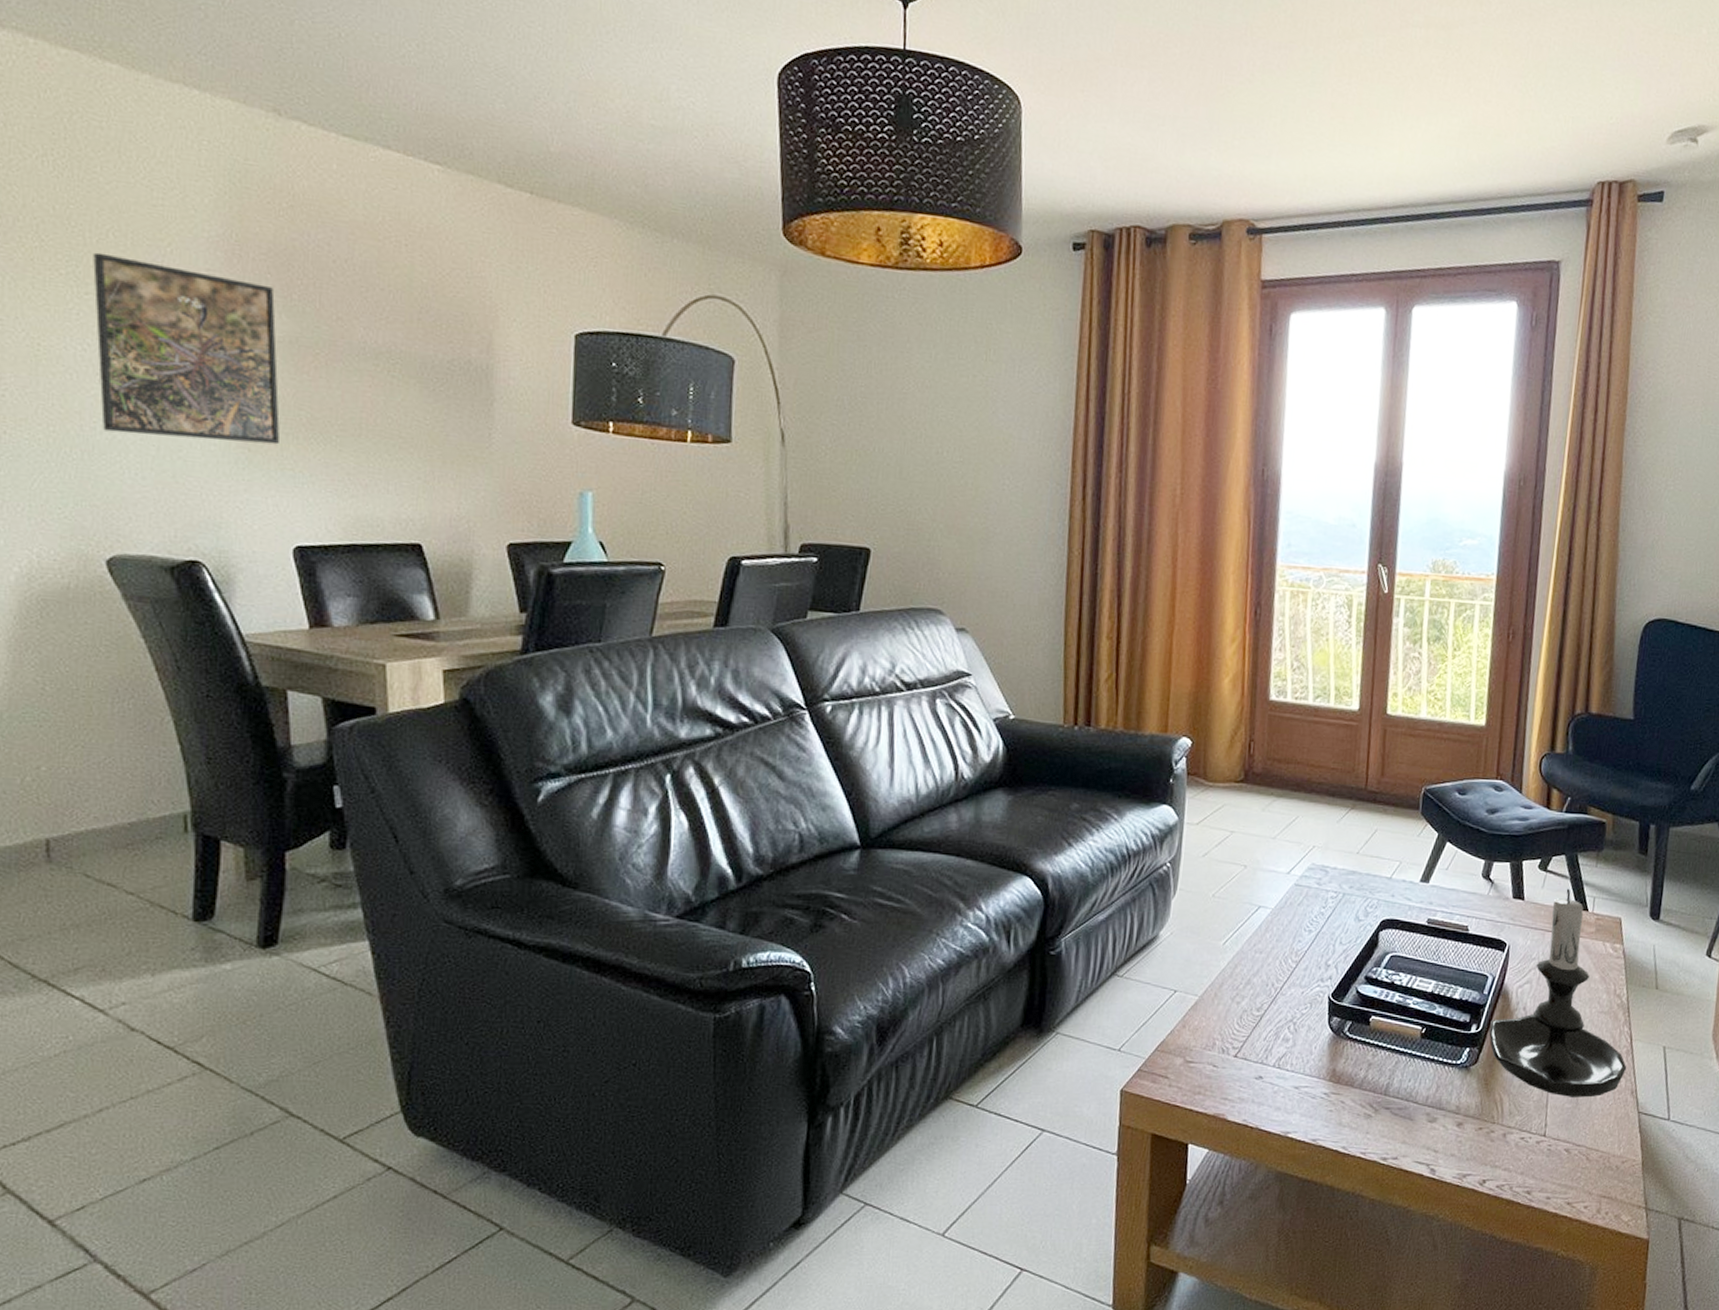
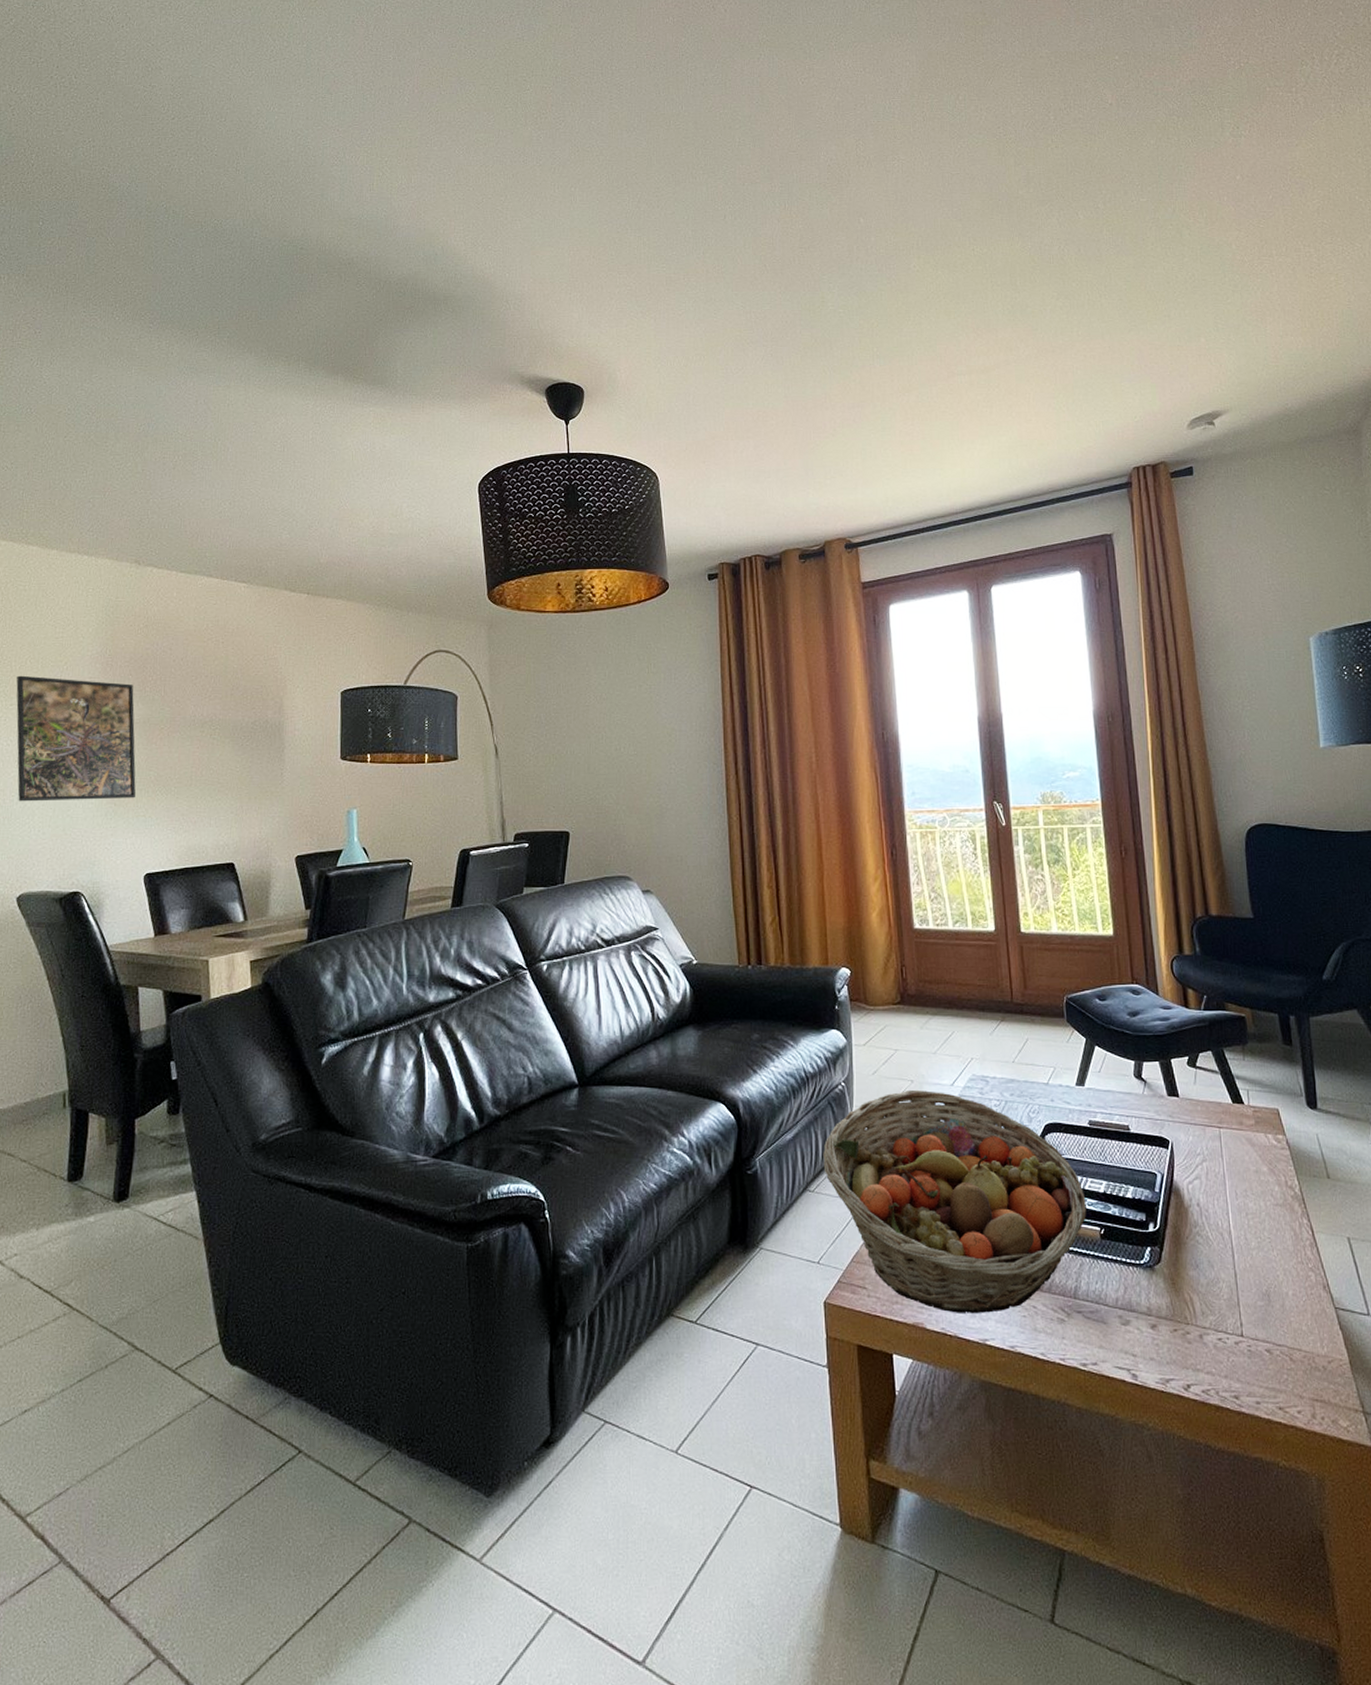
fruit basket: none [1136,875,1412,1106] -> present [823,1089,1087,1313]
candle holder: present [1489,889,1627,1098] -> none [1167,1084,1314,1294]

